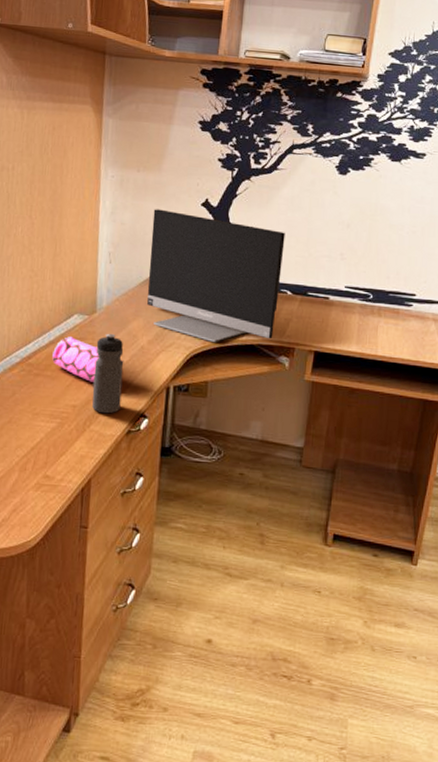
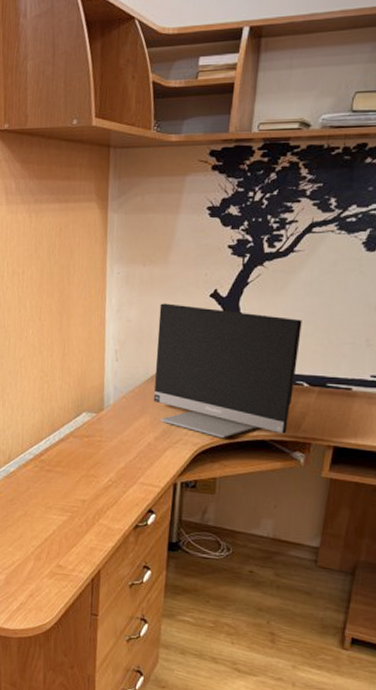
pencil case: present [52,337,124,382] -> none [63,434,131,478]
water bottle: present [92,333,124,414] -> none [100,430,131,509]

